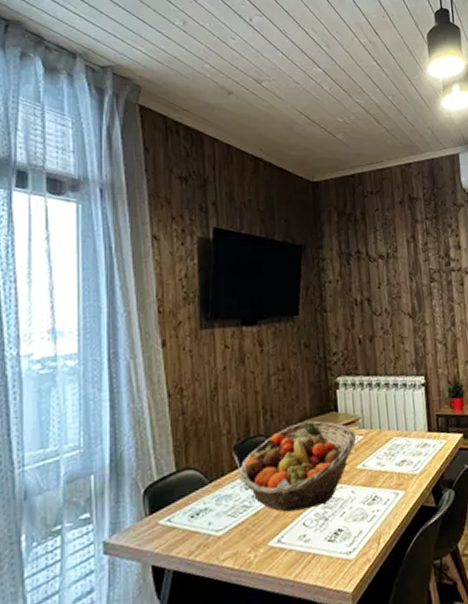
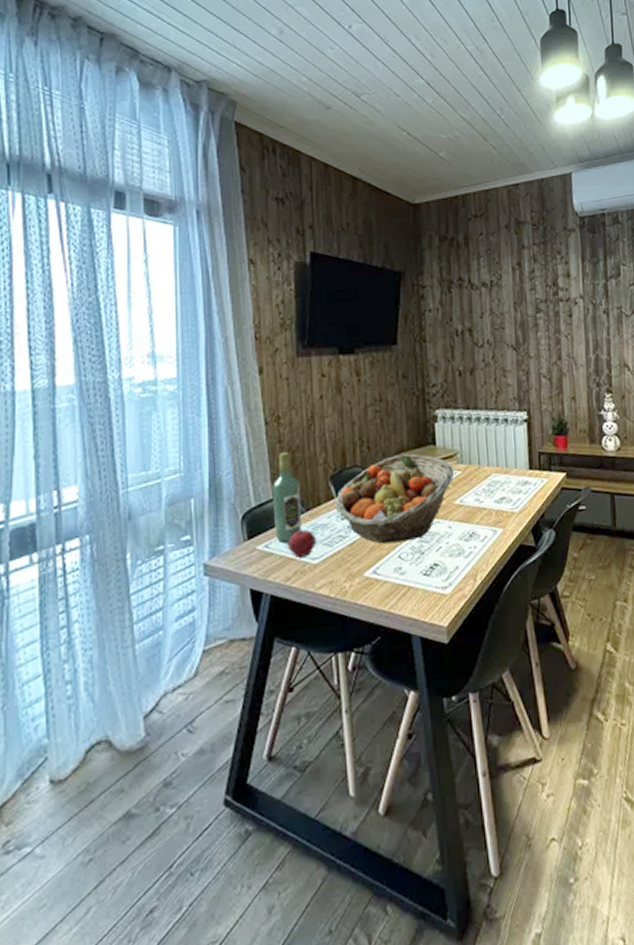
wine bottle: none [175,423,205,516] -> present [272,451,301,543]
apple: none [191,501,220,532] -> present [288,530,316,559]

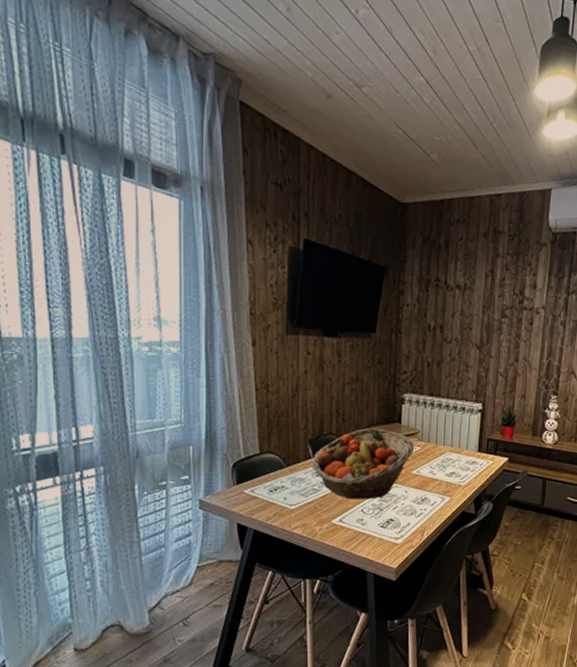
wine bottle: present [272,451,301,543] -> none [259,415,283,489]
apple: present [288,530,316,559] -> none [271,482,294,504]

